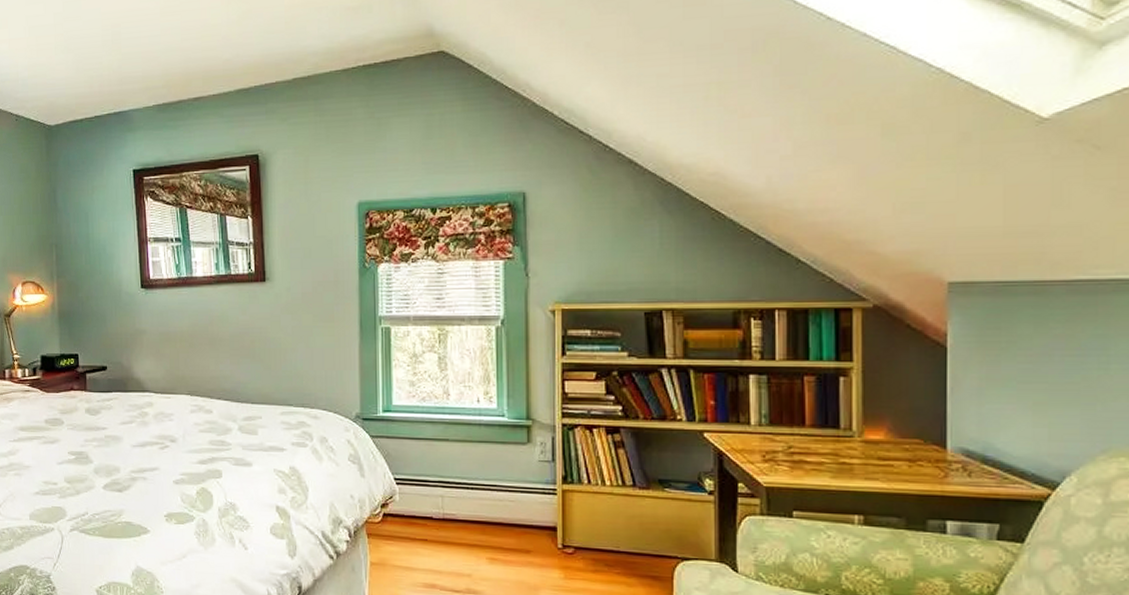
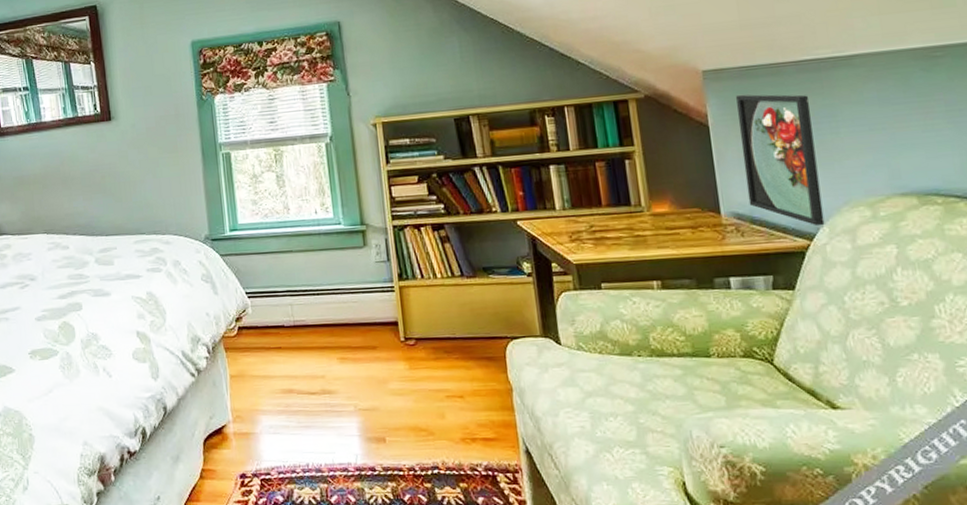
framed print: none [983,314,1077,475] -> present [736,94,825,226]

